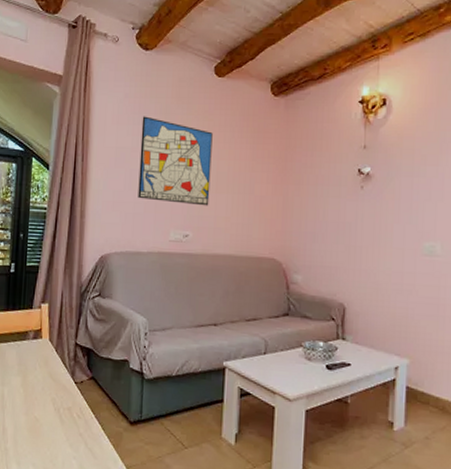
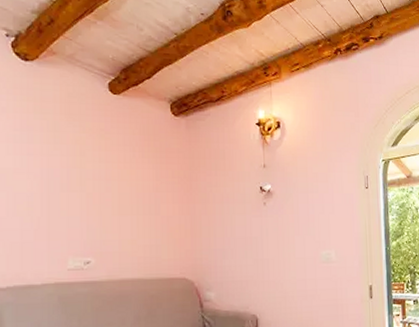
wall art: present [138,116,213,206] -> none [25,133,112,229]

